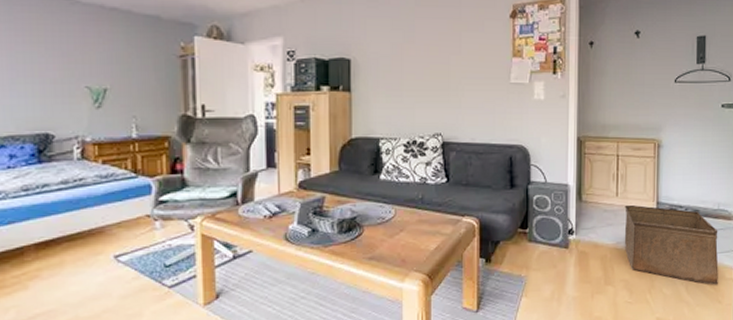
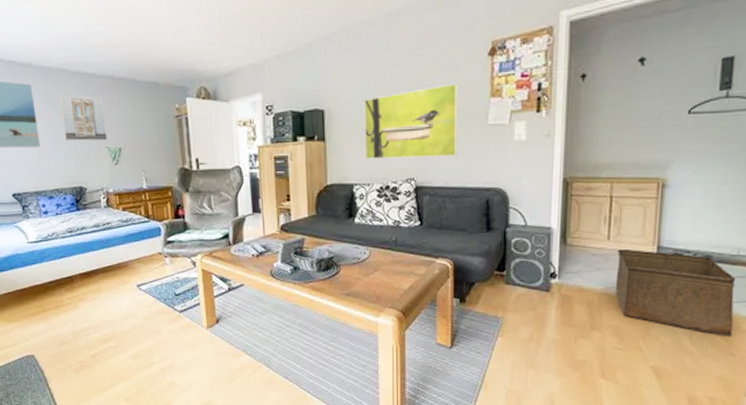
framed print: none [27,20,89,80] -> present [59,93,108,141]
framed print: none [392,41,483,113] -> present [364,83,458,159]

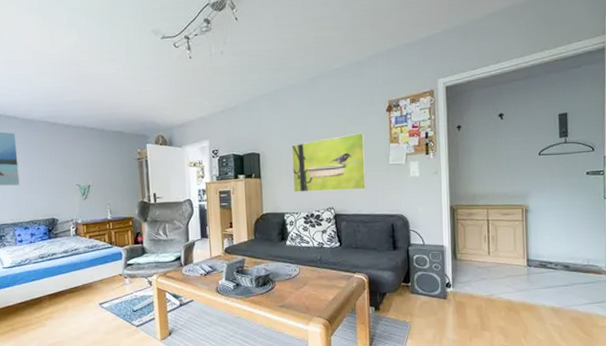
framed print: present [59,93,108,141] -> none [38,141,79,180]
storage bin: present [615,248,736,336] -> none [497,261,591,332]

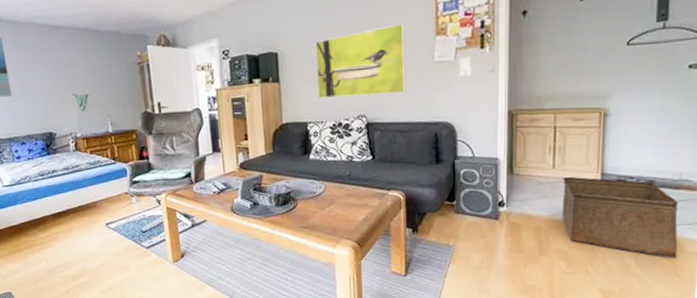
storage bin: none [497,261,591,332] -> present [561,176,679,258]

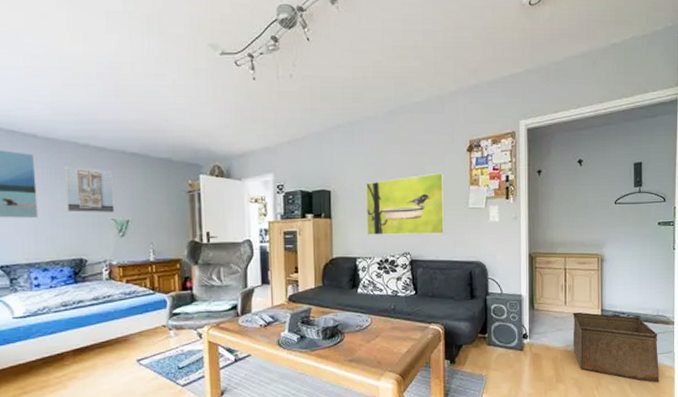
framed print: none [28,45,75,90] -> present [64,165,115,213]

